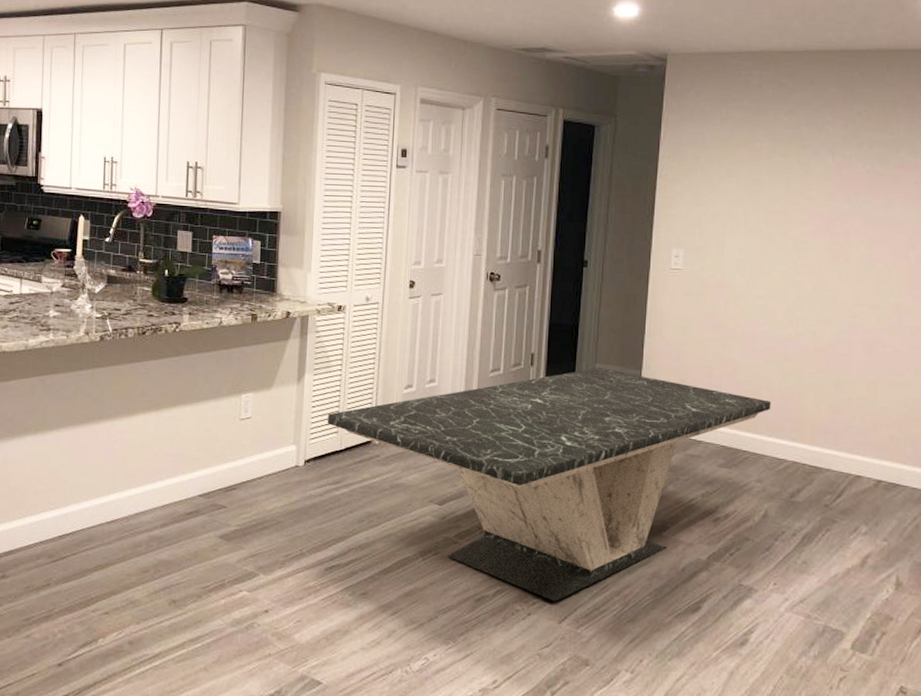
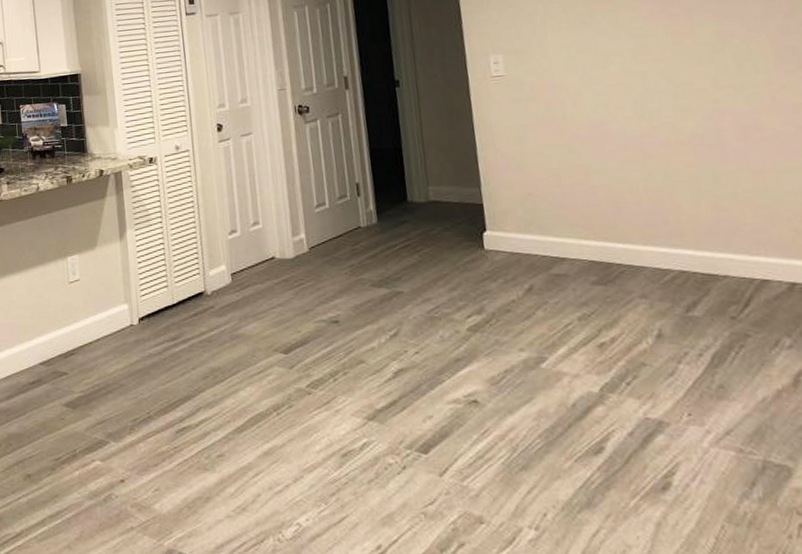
dining table: present [327,368,771,602] -> none [154,190,640,452]

